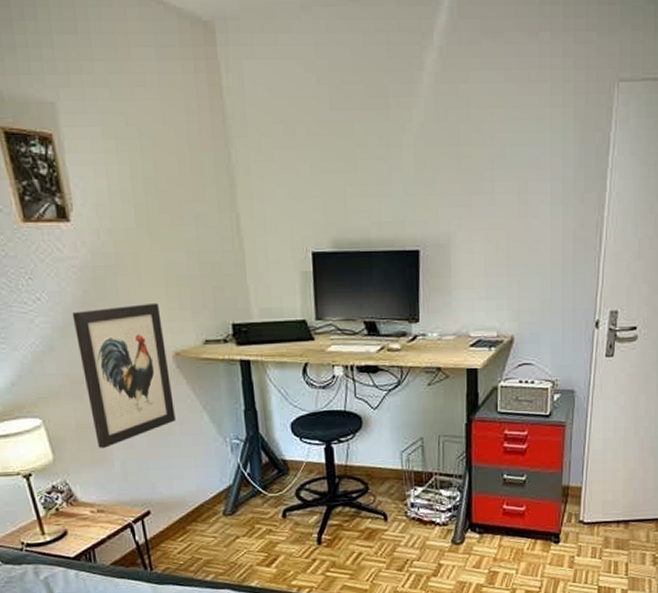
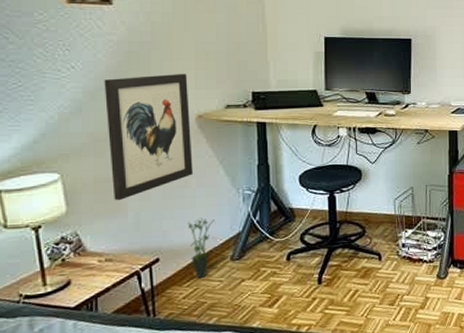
potted plant: none [175,469,205,534] -> present [187,218,216,279]

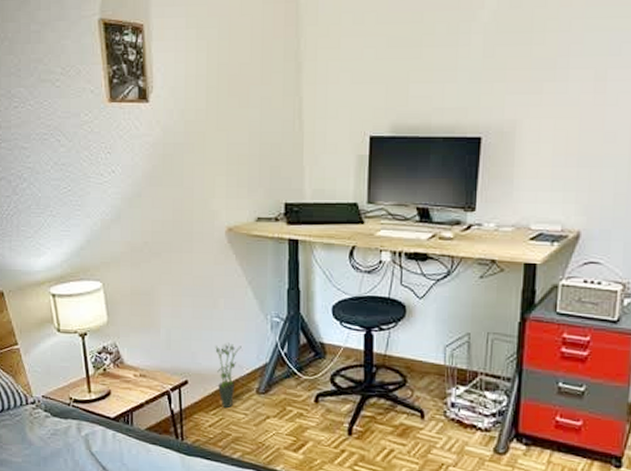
wall art: present [104,73,193,201] -> none [140,179,222,316]

